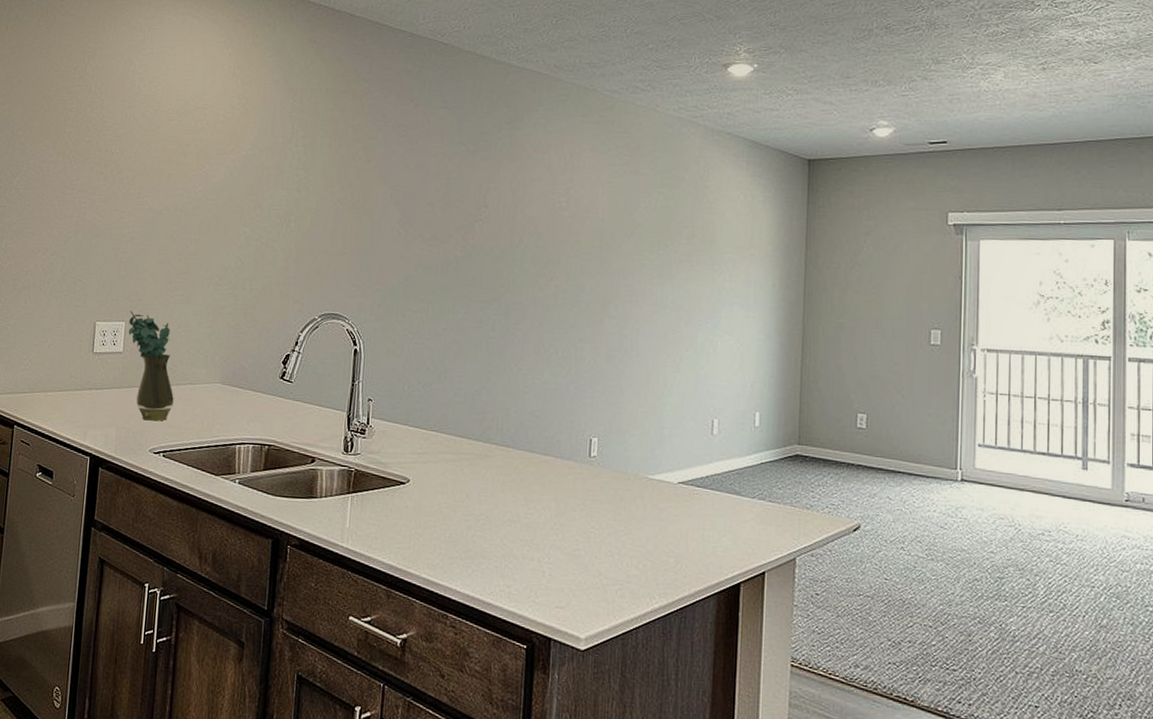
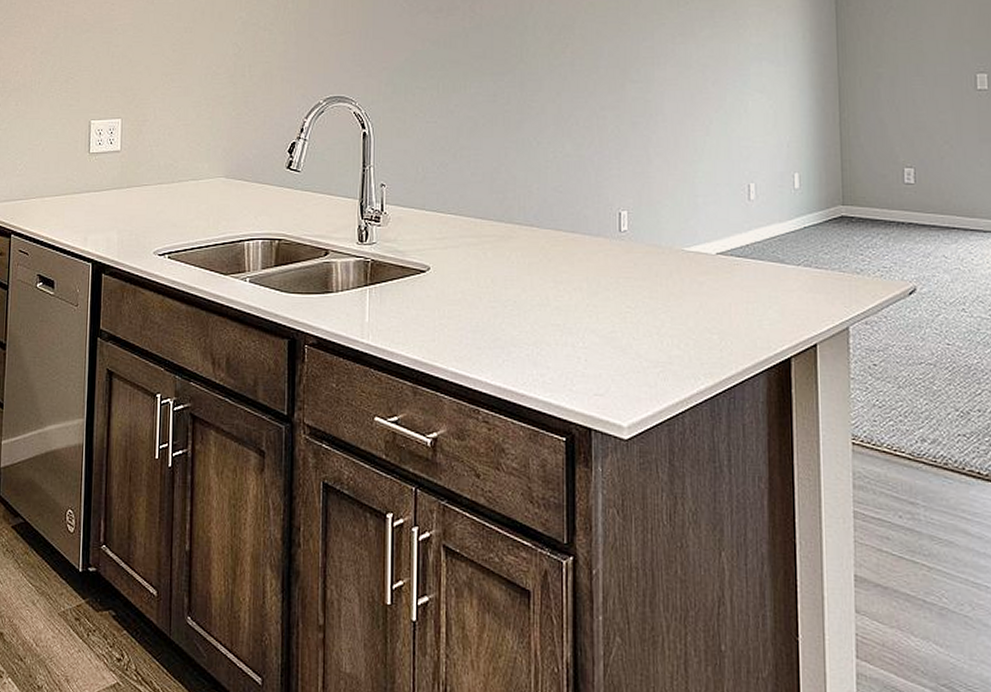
vase: present [128,311,174,421] -> none [125,107,176,221]

